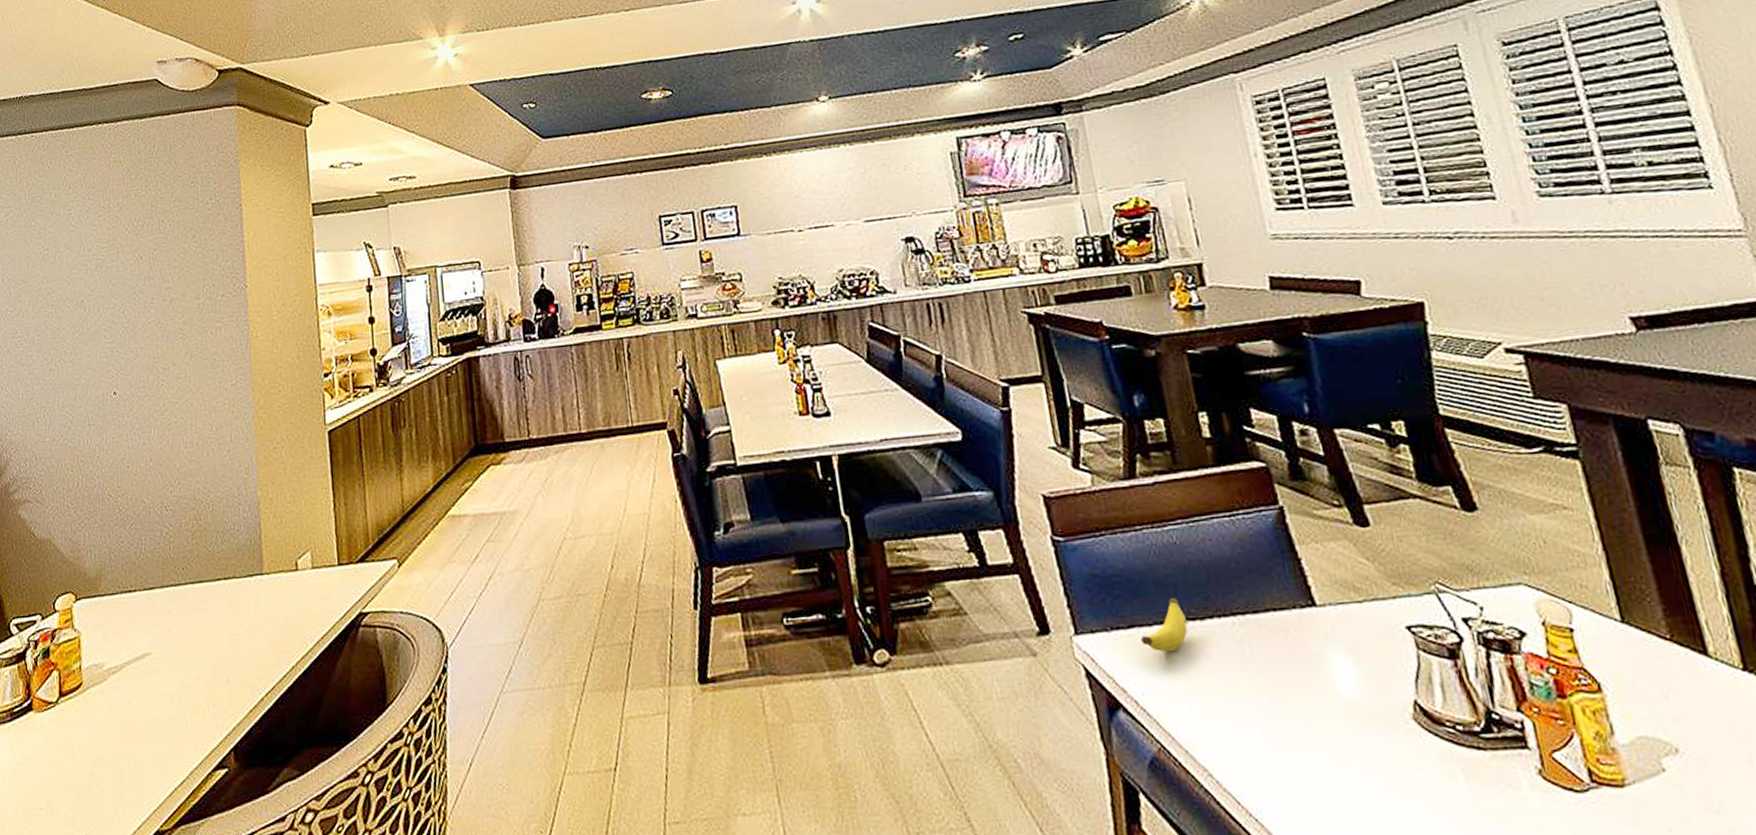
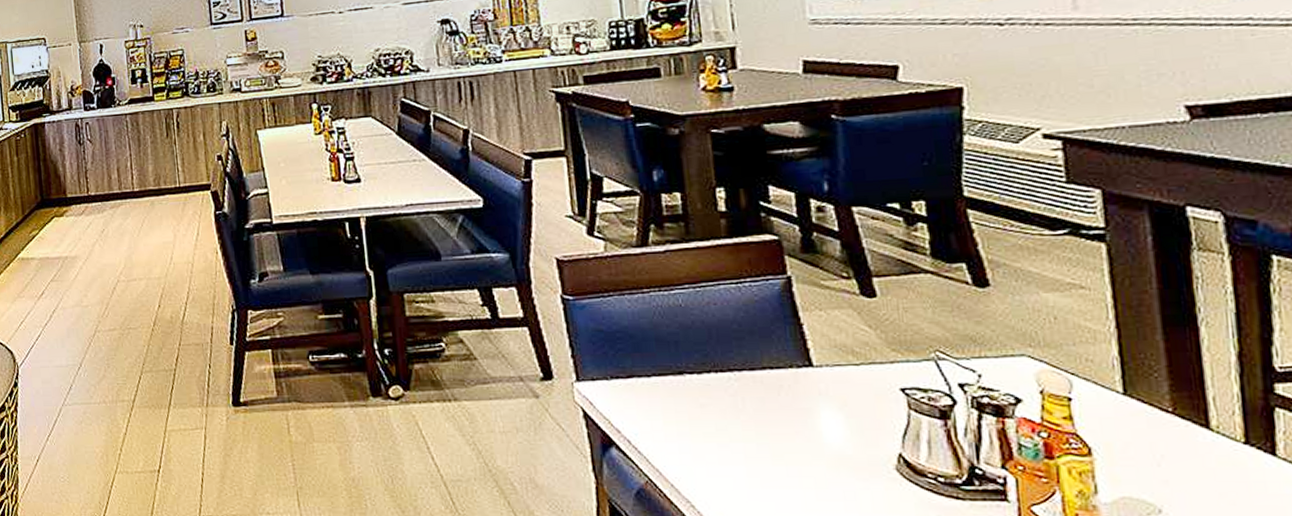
banana: present [1141,598,1188,652] -> none [639,354,685,399]

